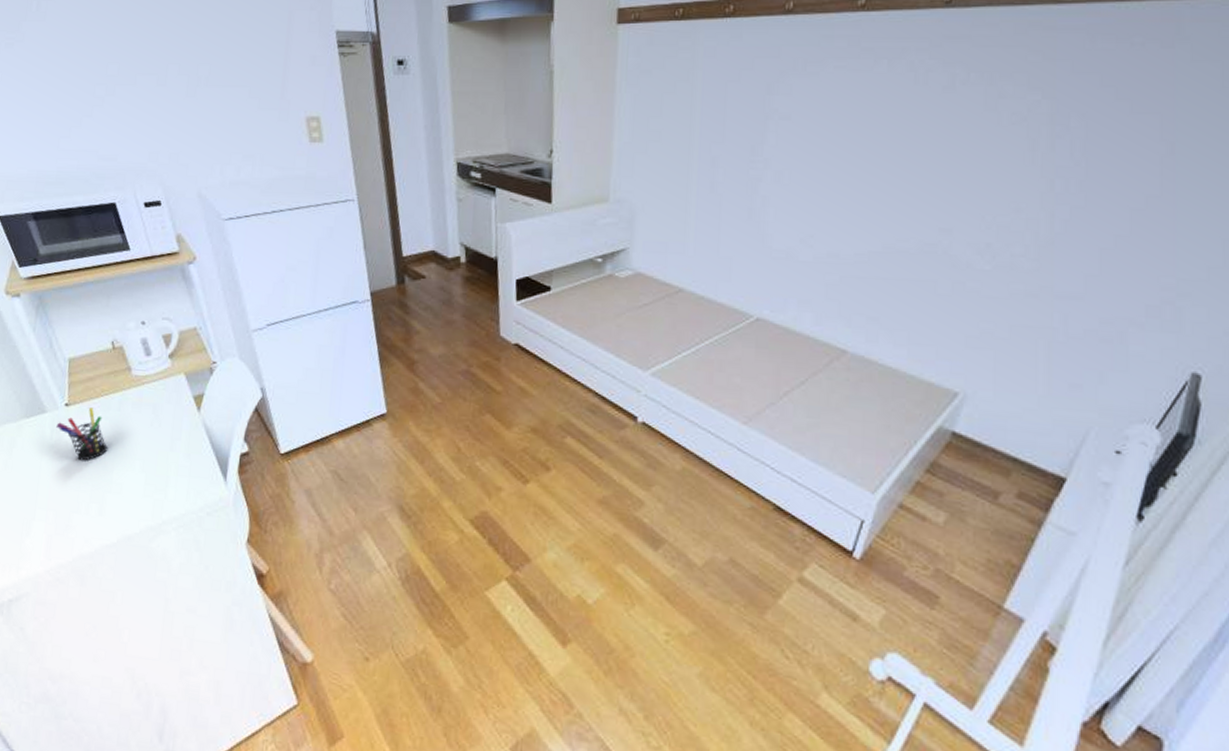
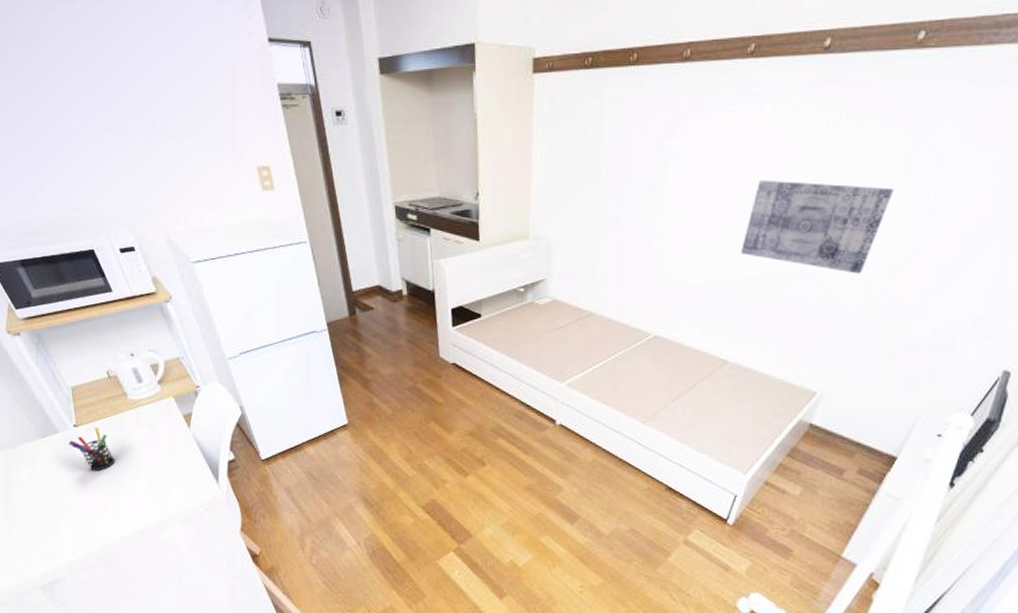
wall art: none [858,142,1037,252] -> present [741,179,894,274]

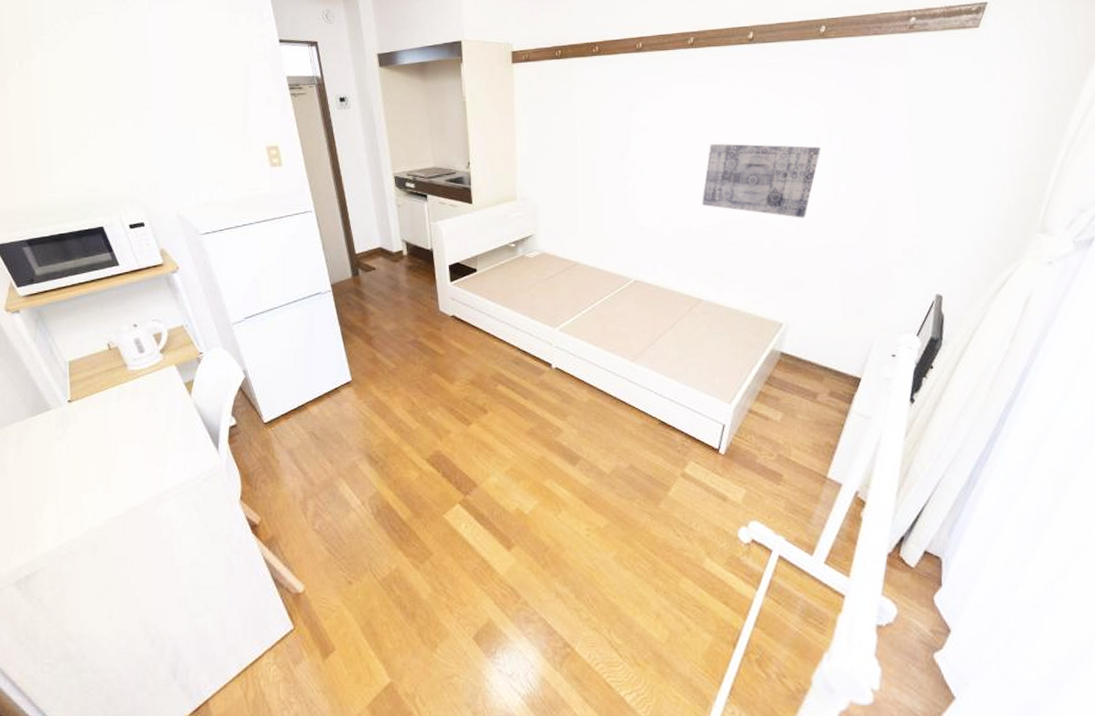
pen holder: present [69,427,116,471] -> none [61,401,111,448]

